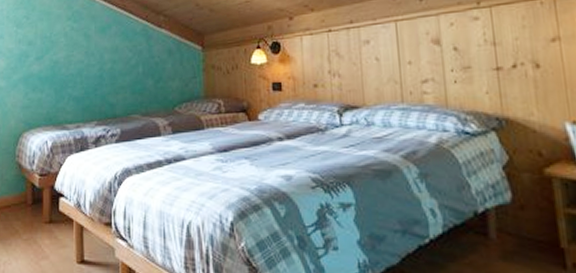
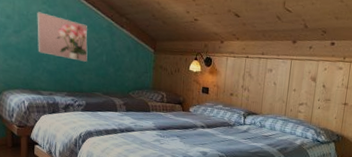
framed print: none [61,30,120,79] -> present [37,12,88,62]

